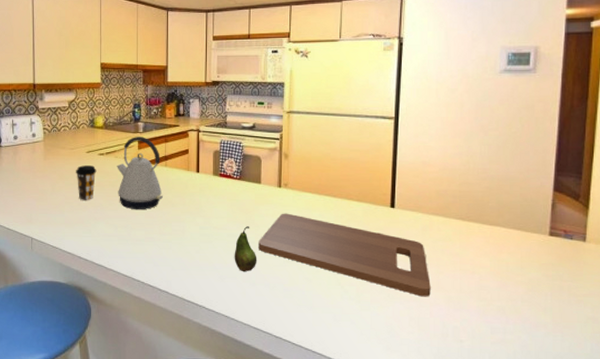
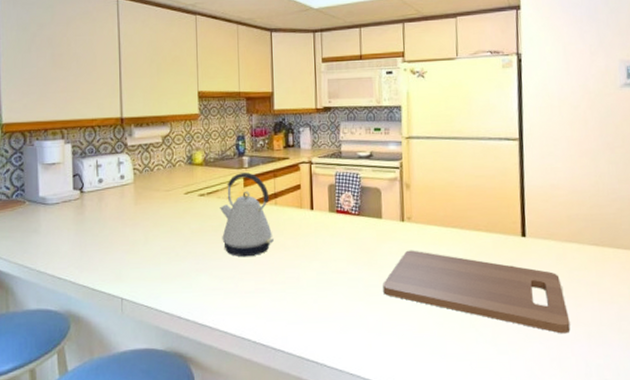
coffee cup: present [76,165,97,201] -> none [173,208,197,251]
fruit: present [234,226,257,272] -> none [356,267,383,321]

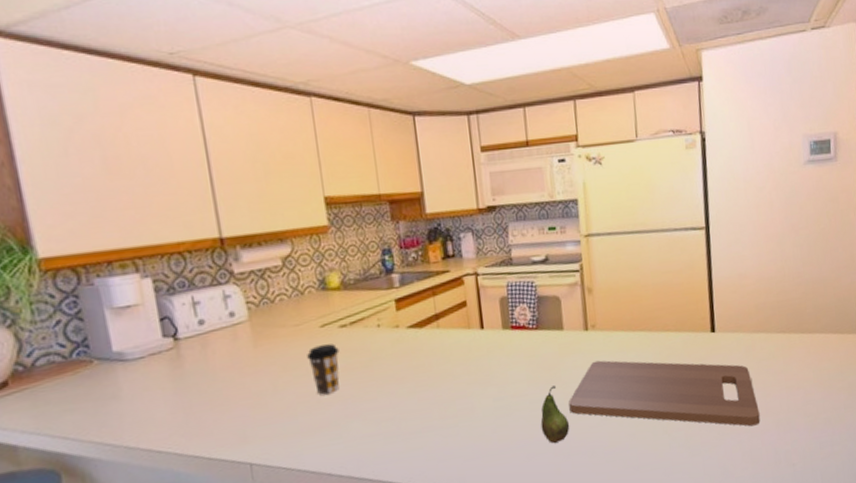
coffee cup: none [173,208,197,251] -> present [307,344,340,396]
kettle: present [220,172,274,257] -> none [368,292,439,394]
fruit: none [356,267,383,321] -> present [540,385,570,444]

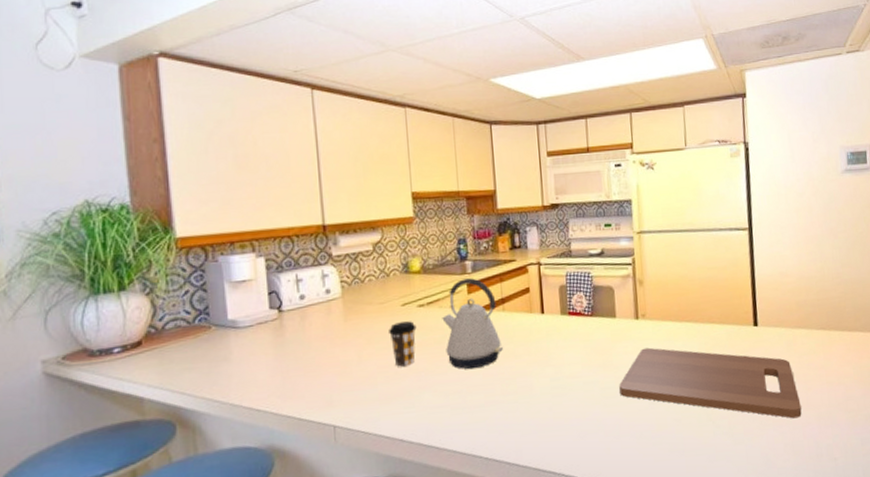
kettle: none [368,292,439,394] -> present [442,278,503,370]
fruit: present [540,385,570,444] -> none [593,369,620,425]

